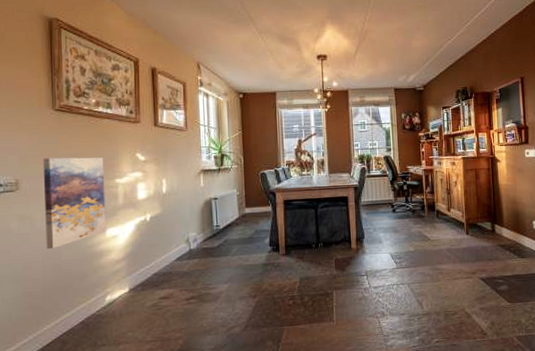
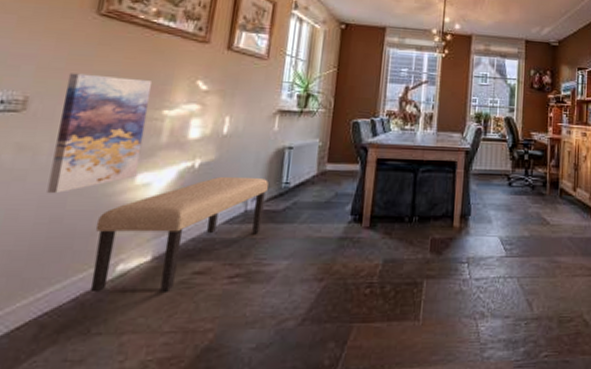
bench: none [85,223,204,317] -> present [90,176,268,293]

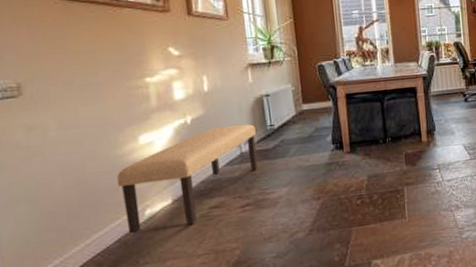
wall art: present [47,73,153,194] -> none [49,53,139,163]

